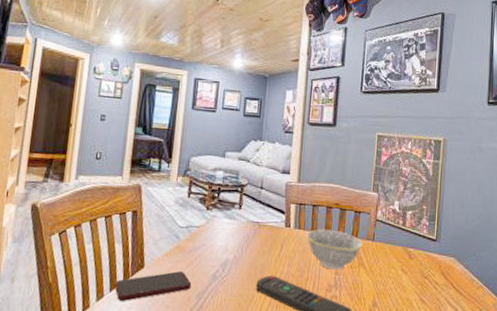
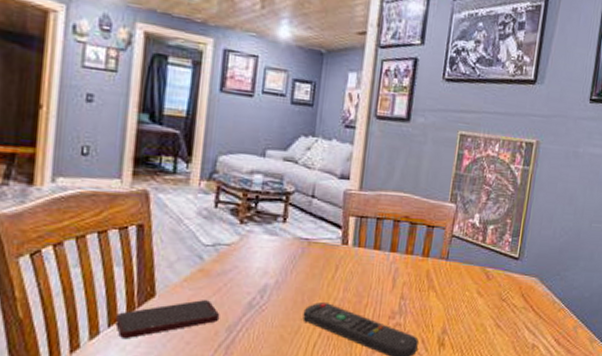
bowl: present [307,229,363,270] -> none [368,246,435,294]

